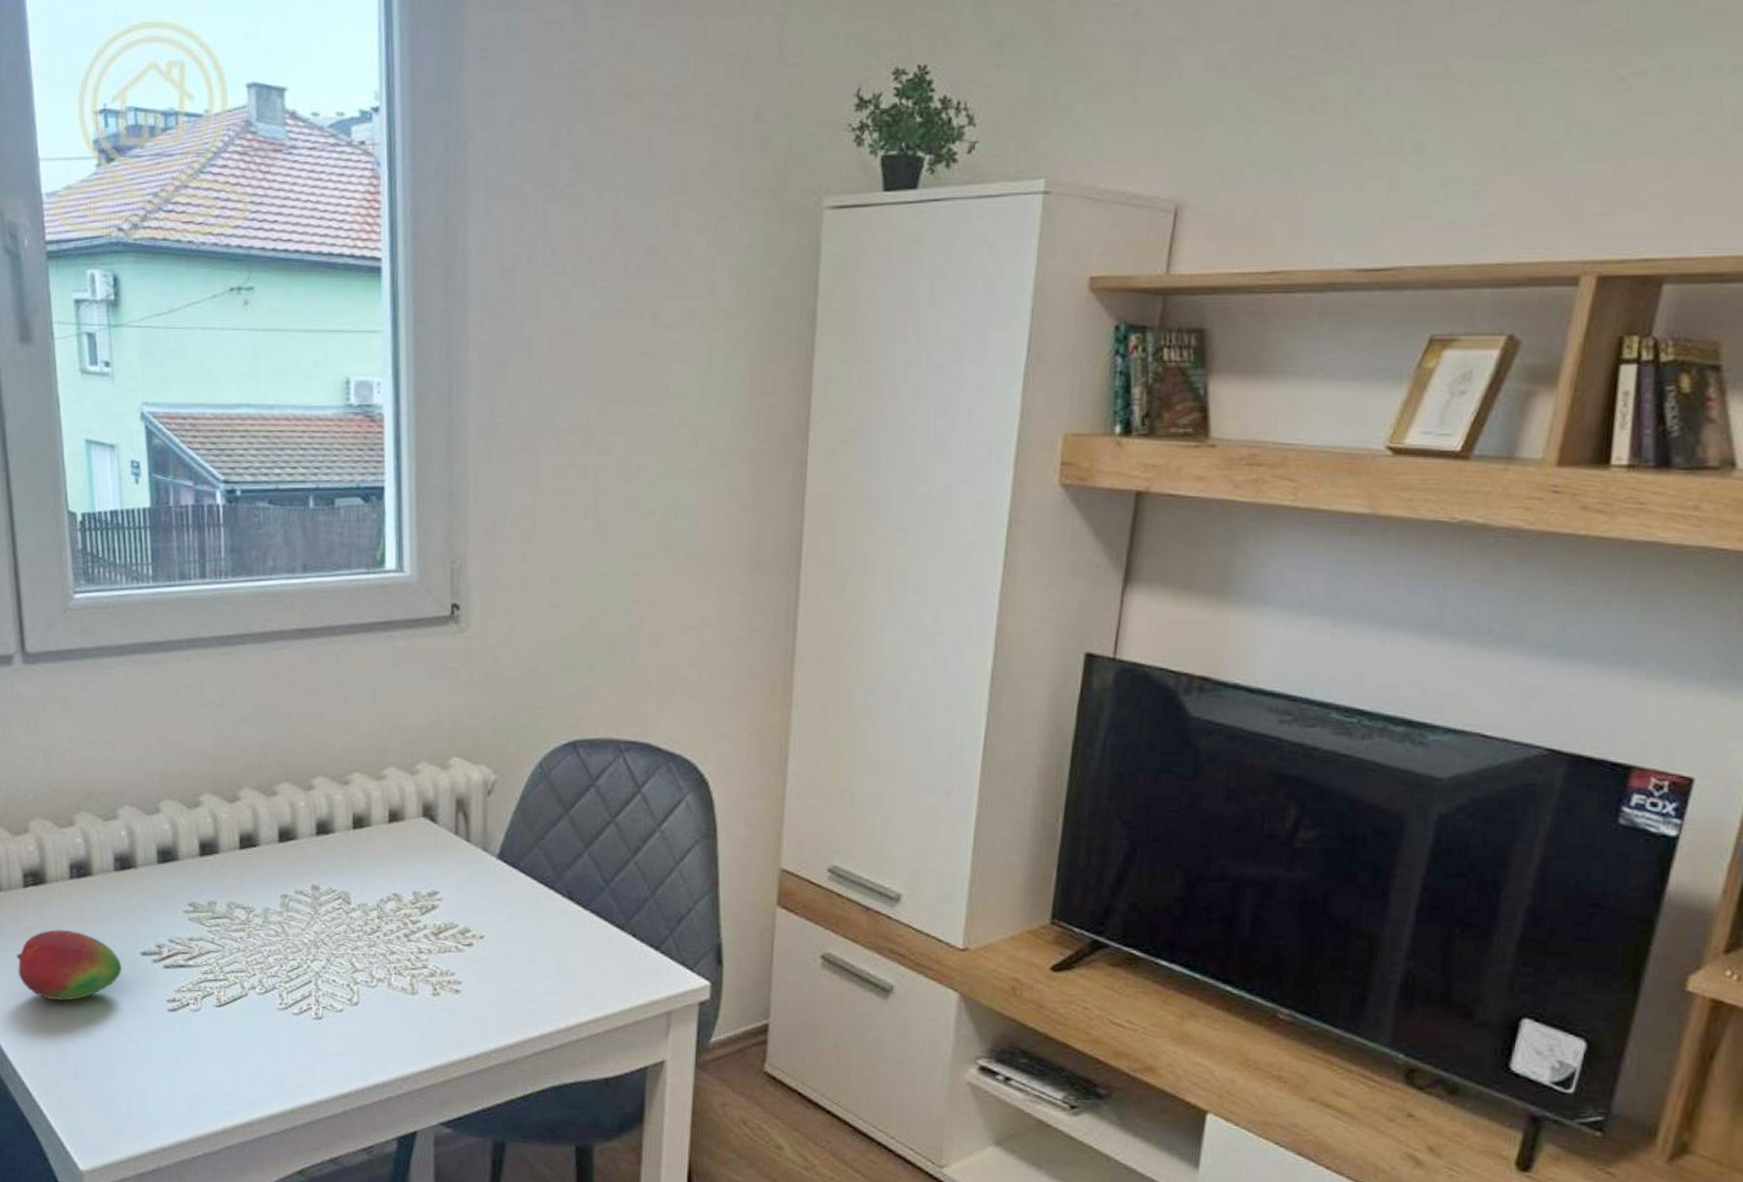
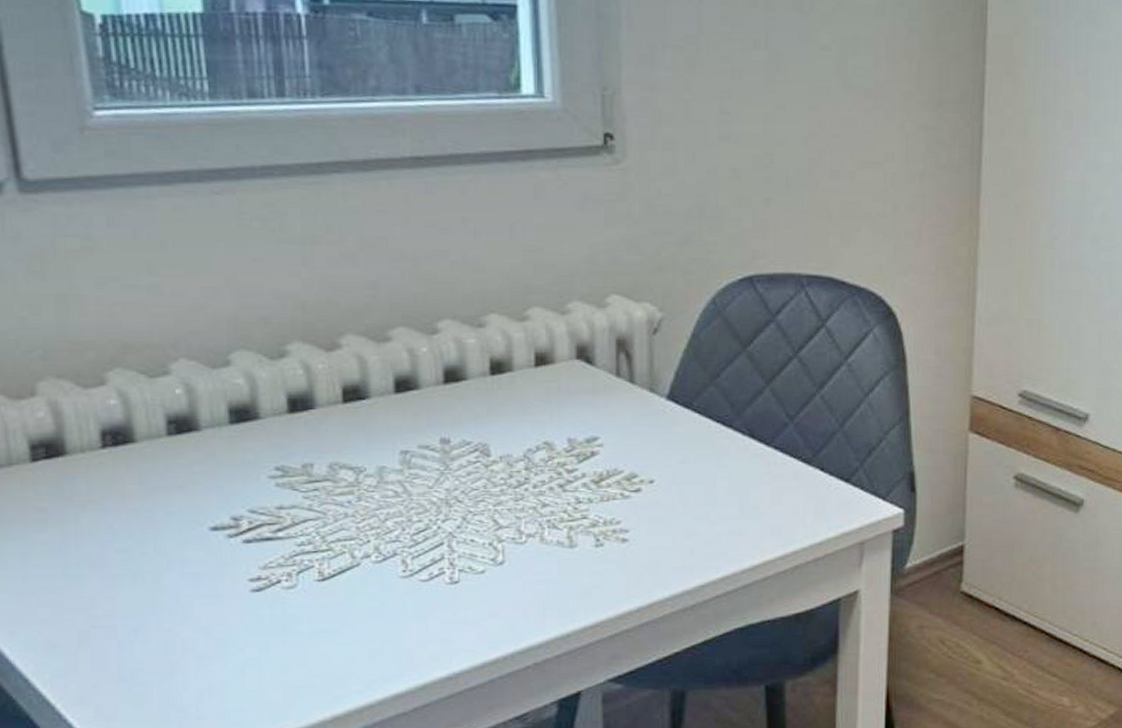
fruit: present [16,929,123,1001] -> none [23,509,184,592]

